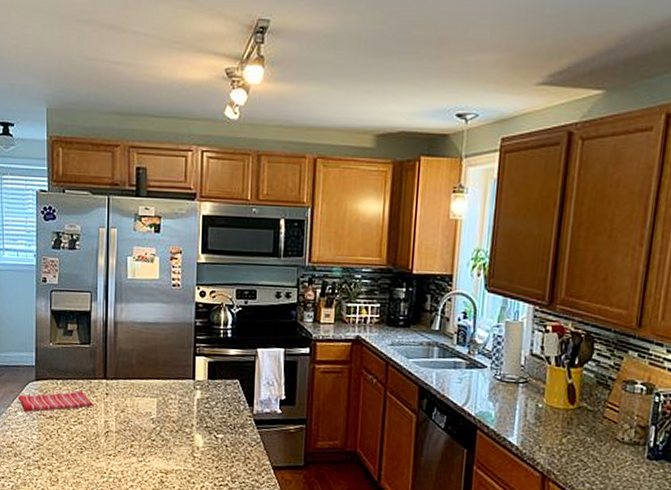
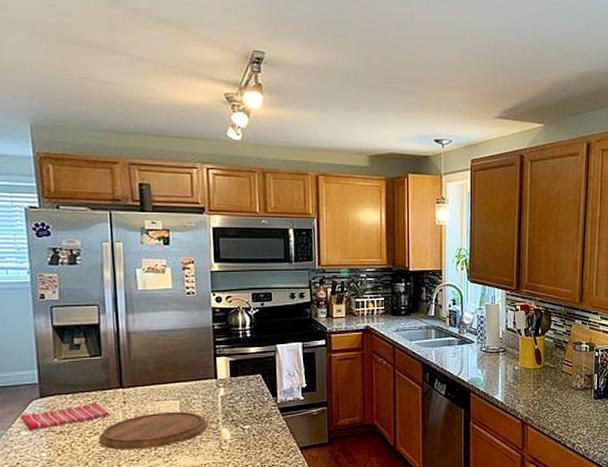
cutting board: none [81,408,182,446] -> present [98,411,207,451]

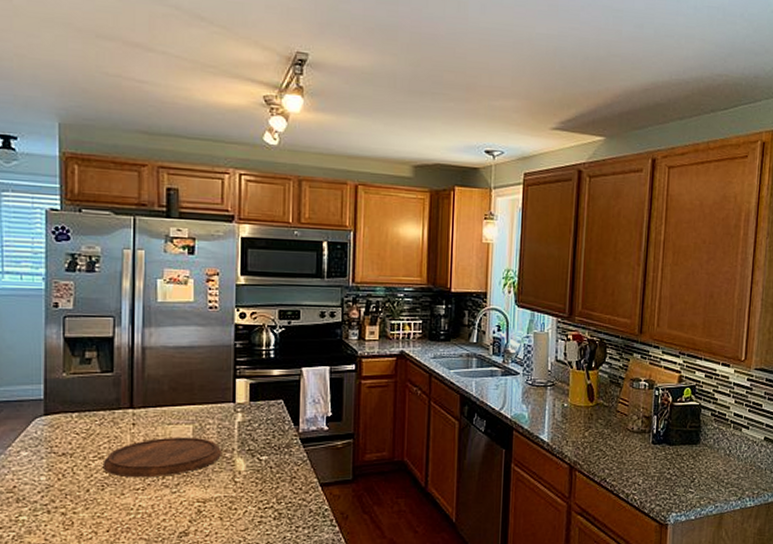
dish towel: present [19,403,110,432] -> none [20,423,117,452]

